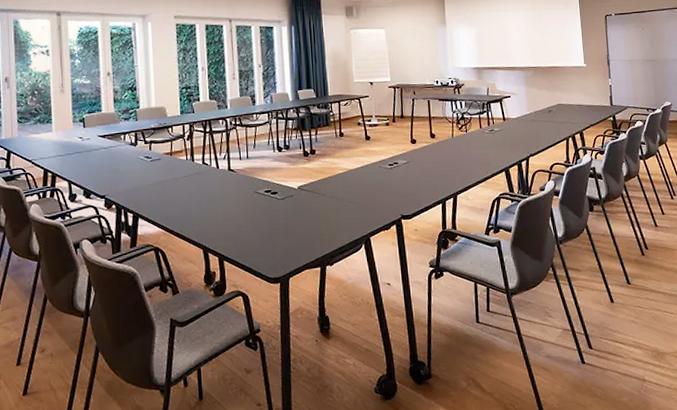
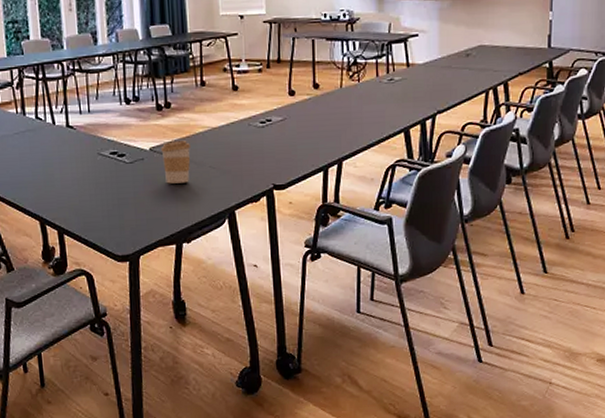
coffee cup: none [307,180,332,216] -> present [161,141,191,184]

